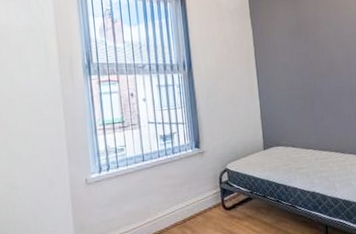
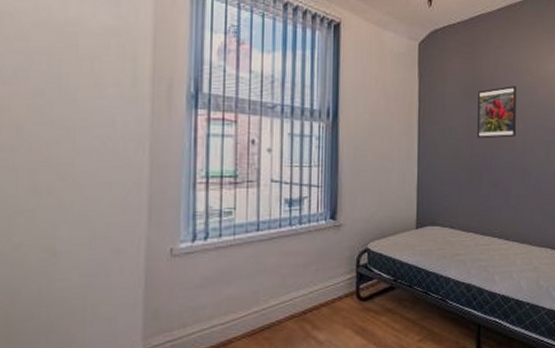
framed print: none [303,21,341,70] -> present [477,86,516,139]

